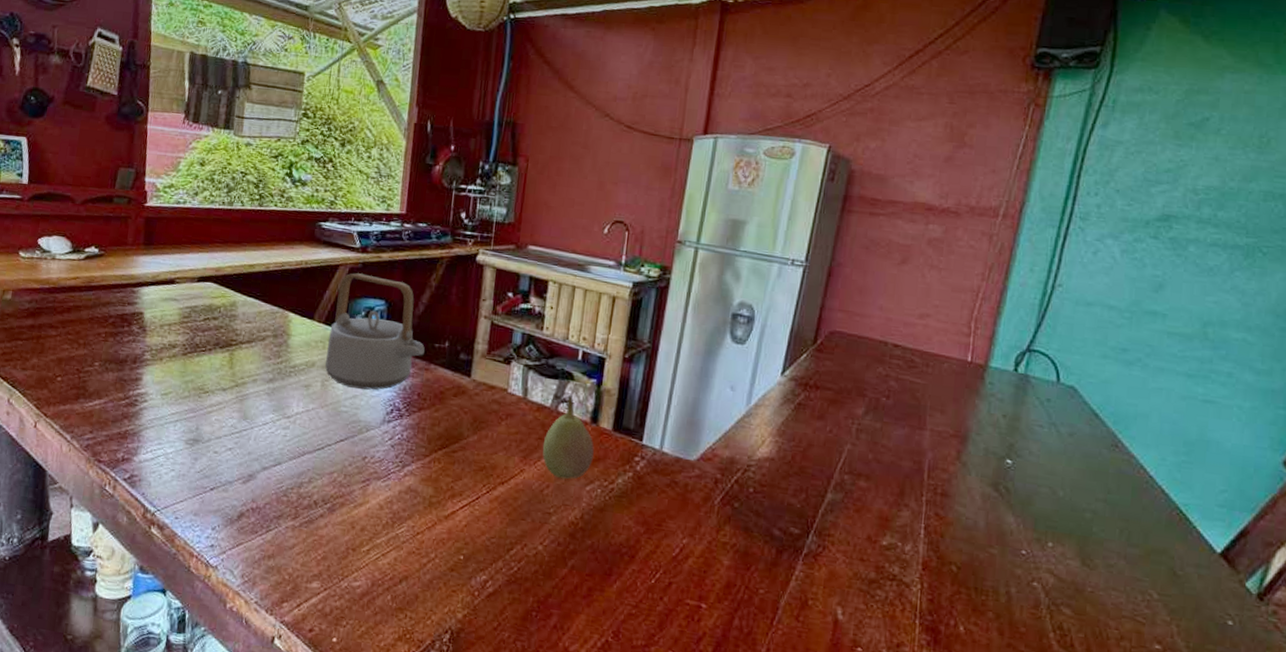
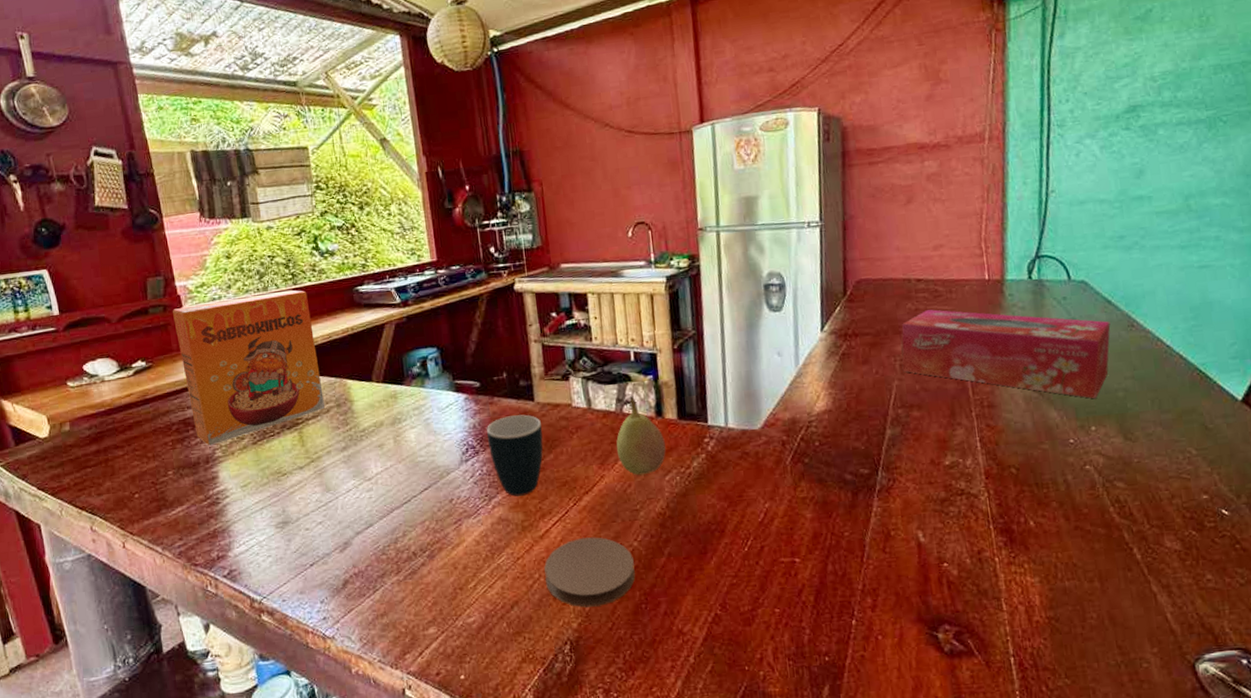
cereal box: none [130,203,270,347] -> present [173,289,325,446]
teapot: present [325,273,425,390] -> none [389,326,485,438]
mug: none [414,386,473,471] -> present [487,414,543,497]
coaster: none [440,528,535,603] -> present [544,537,635,608]
tissue box: none [858,378,1093,514] -> present [902,309,1111,399]

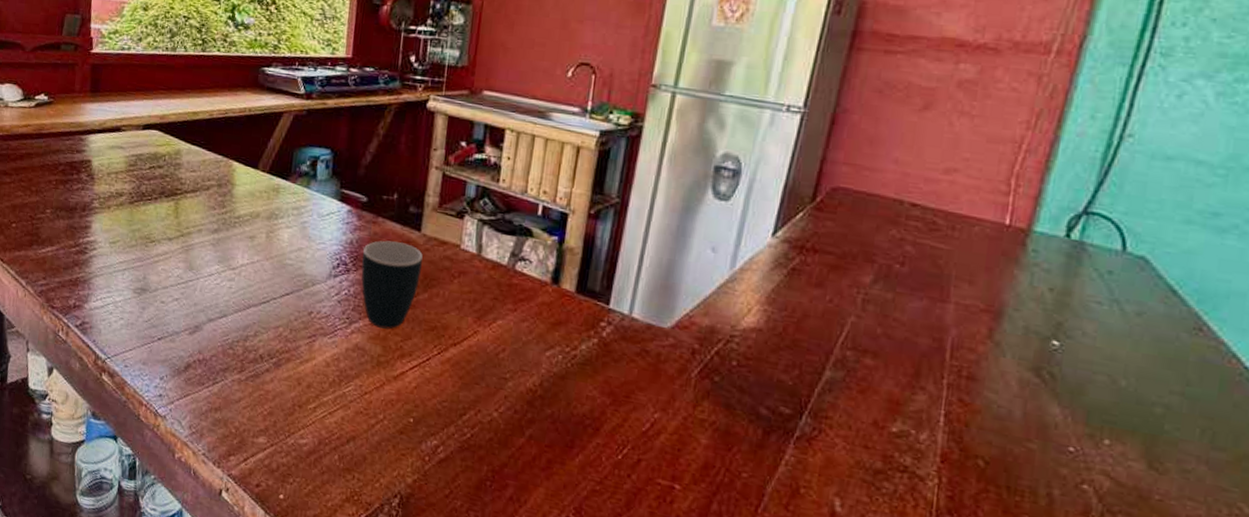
cereal box: present [173,289,325,446] -> none [79,50,213,195]
coaster: present [544,537,635,608] -> none [389,390,490,470]
fruit: present [616,395,666,476] -> none [498,252,555,344]
tissue box: present [902,309,1111,399] -> none [864,243,1169,407]

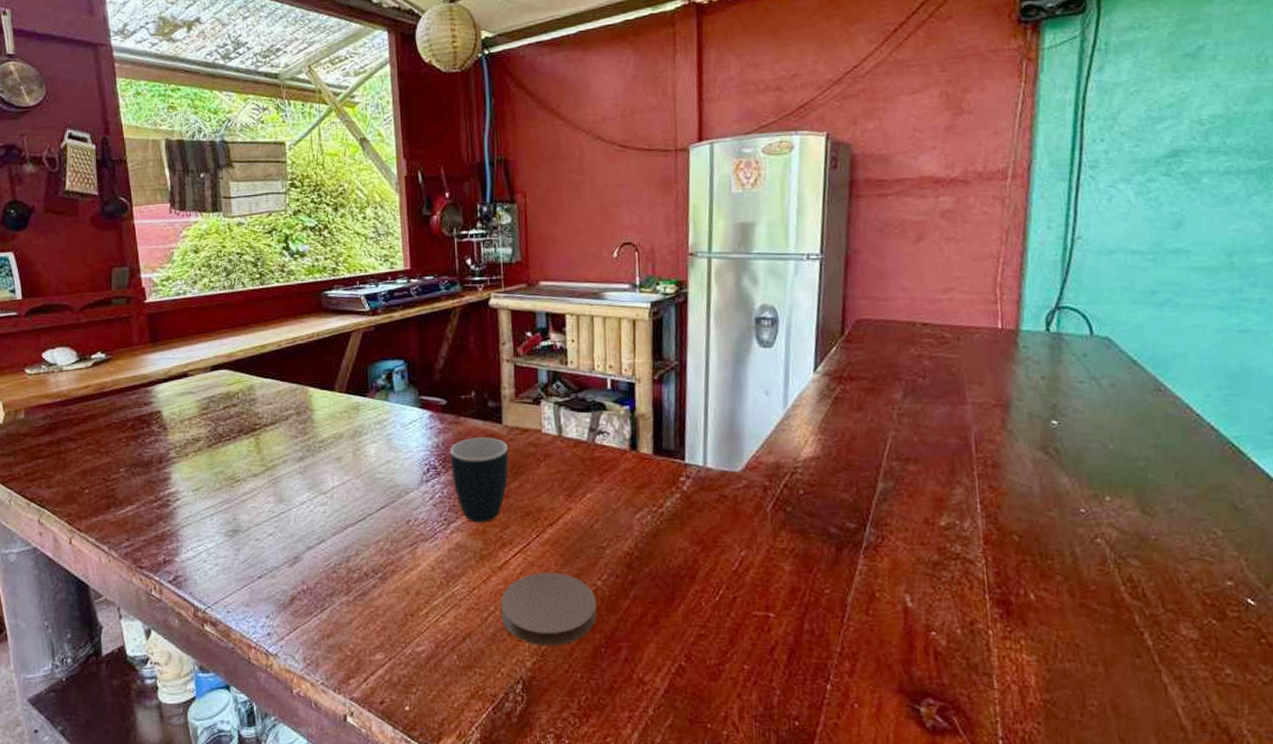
coaster: none [389,390,490,470] -> present [501,572,597,646]

